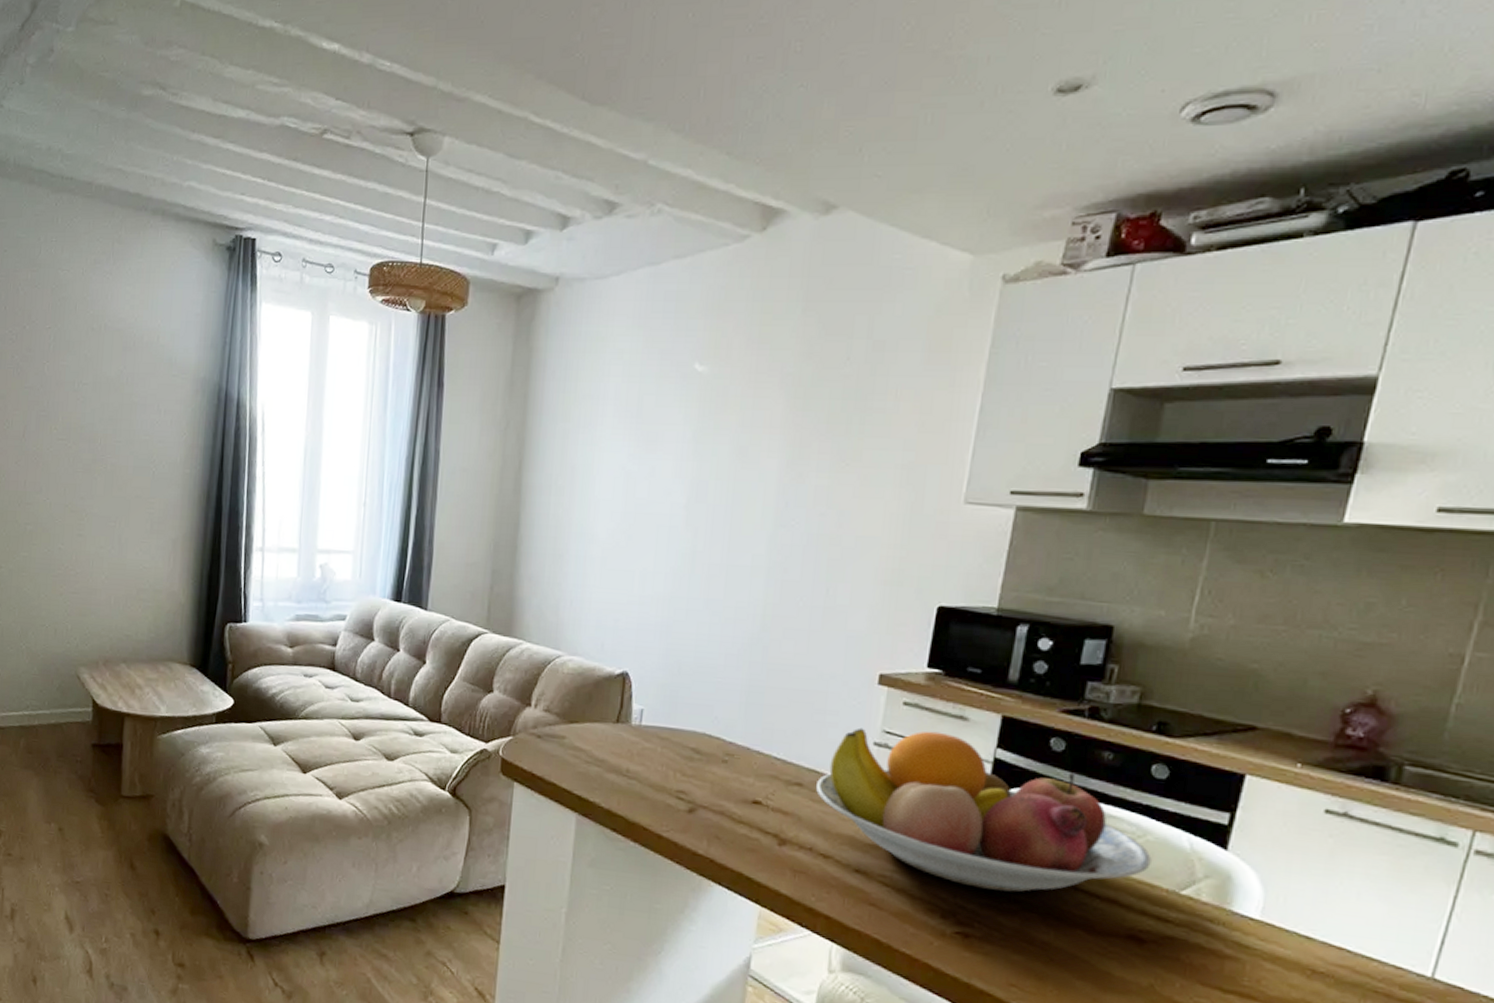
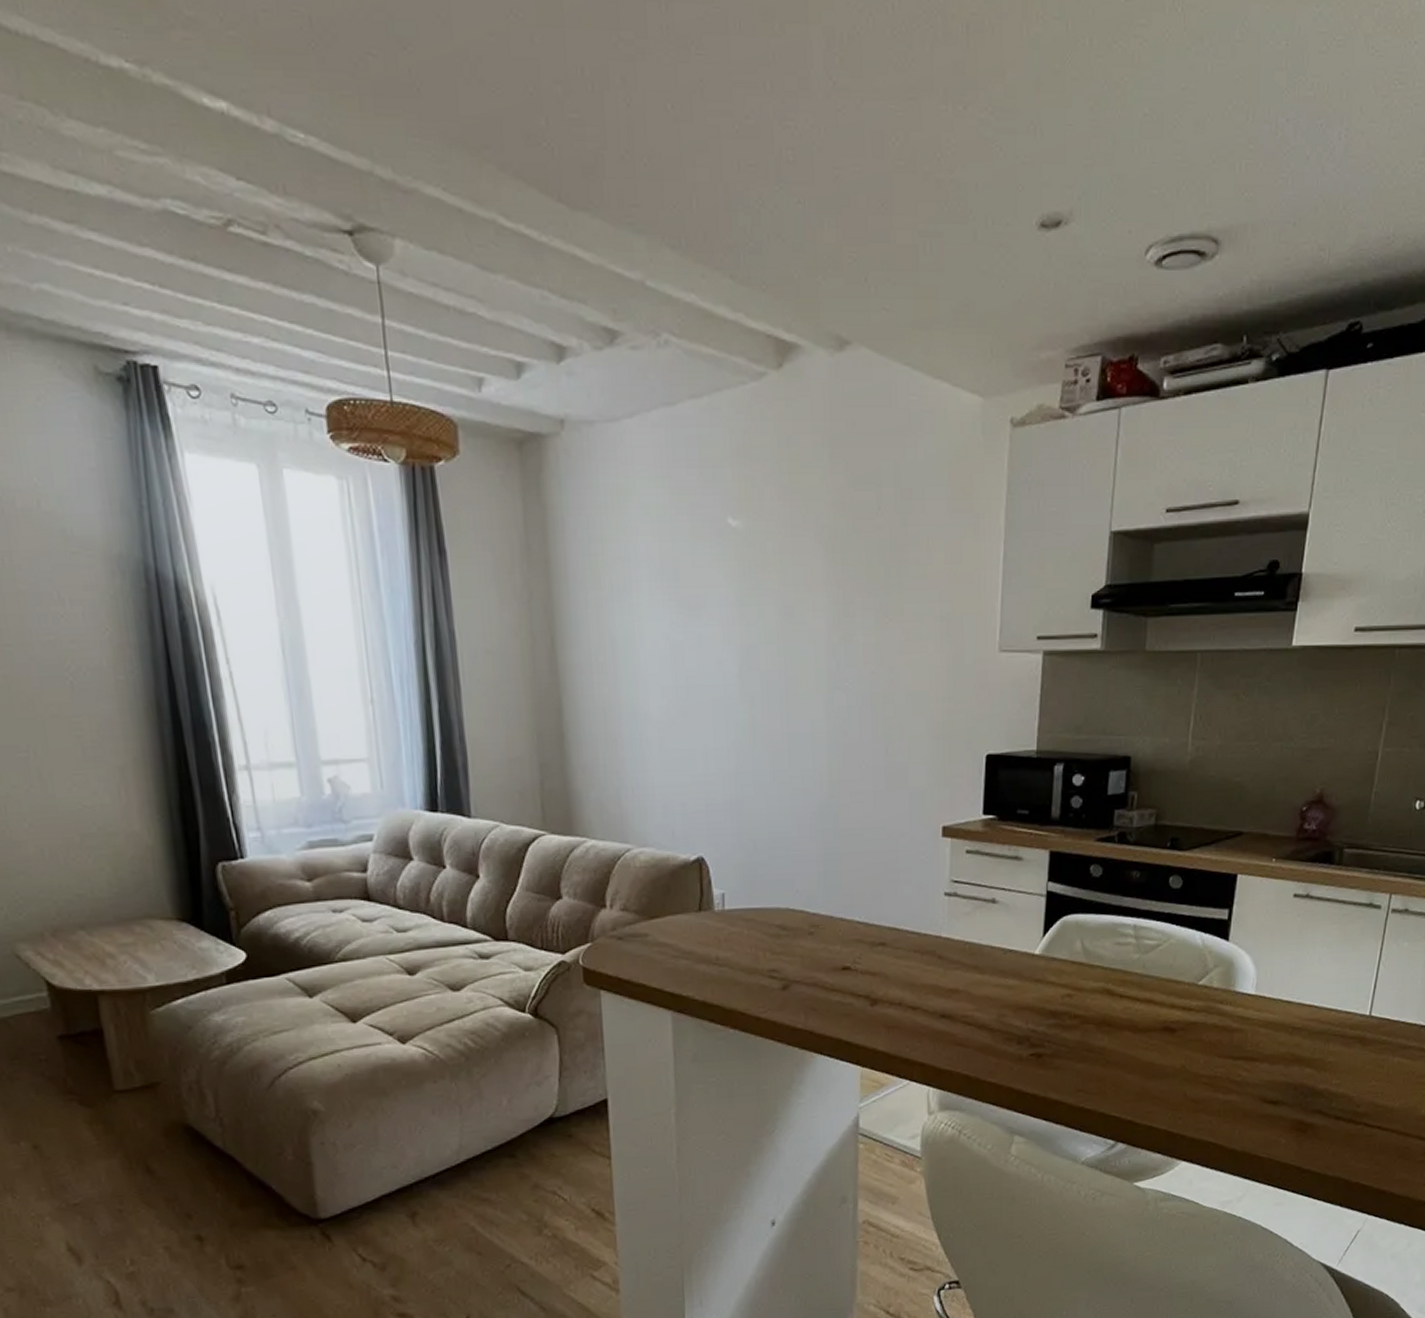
fruit bowl: present [815,727,1152,893] -> none [897,874,1175,1011]

